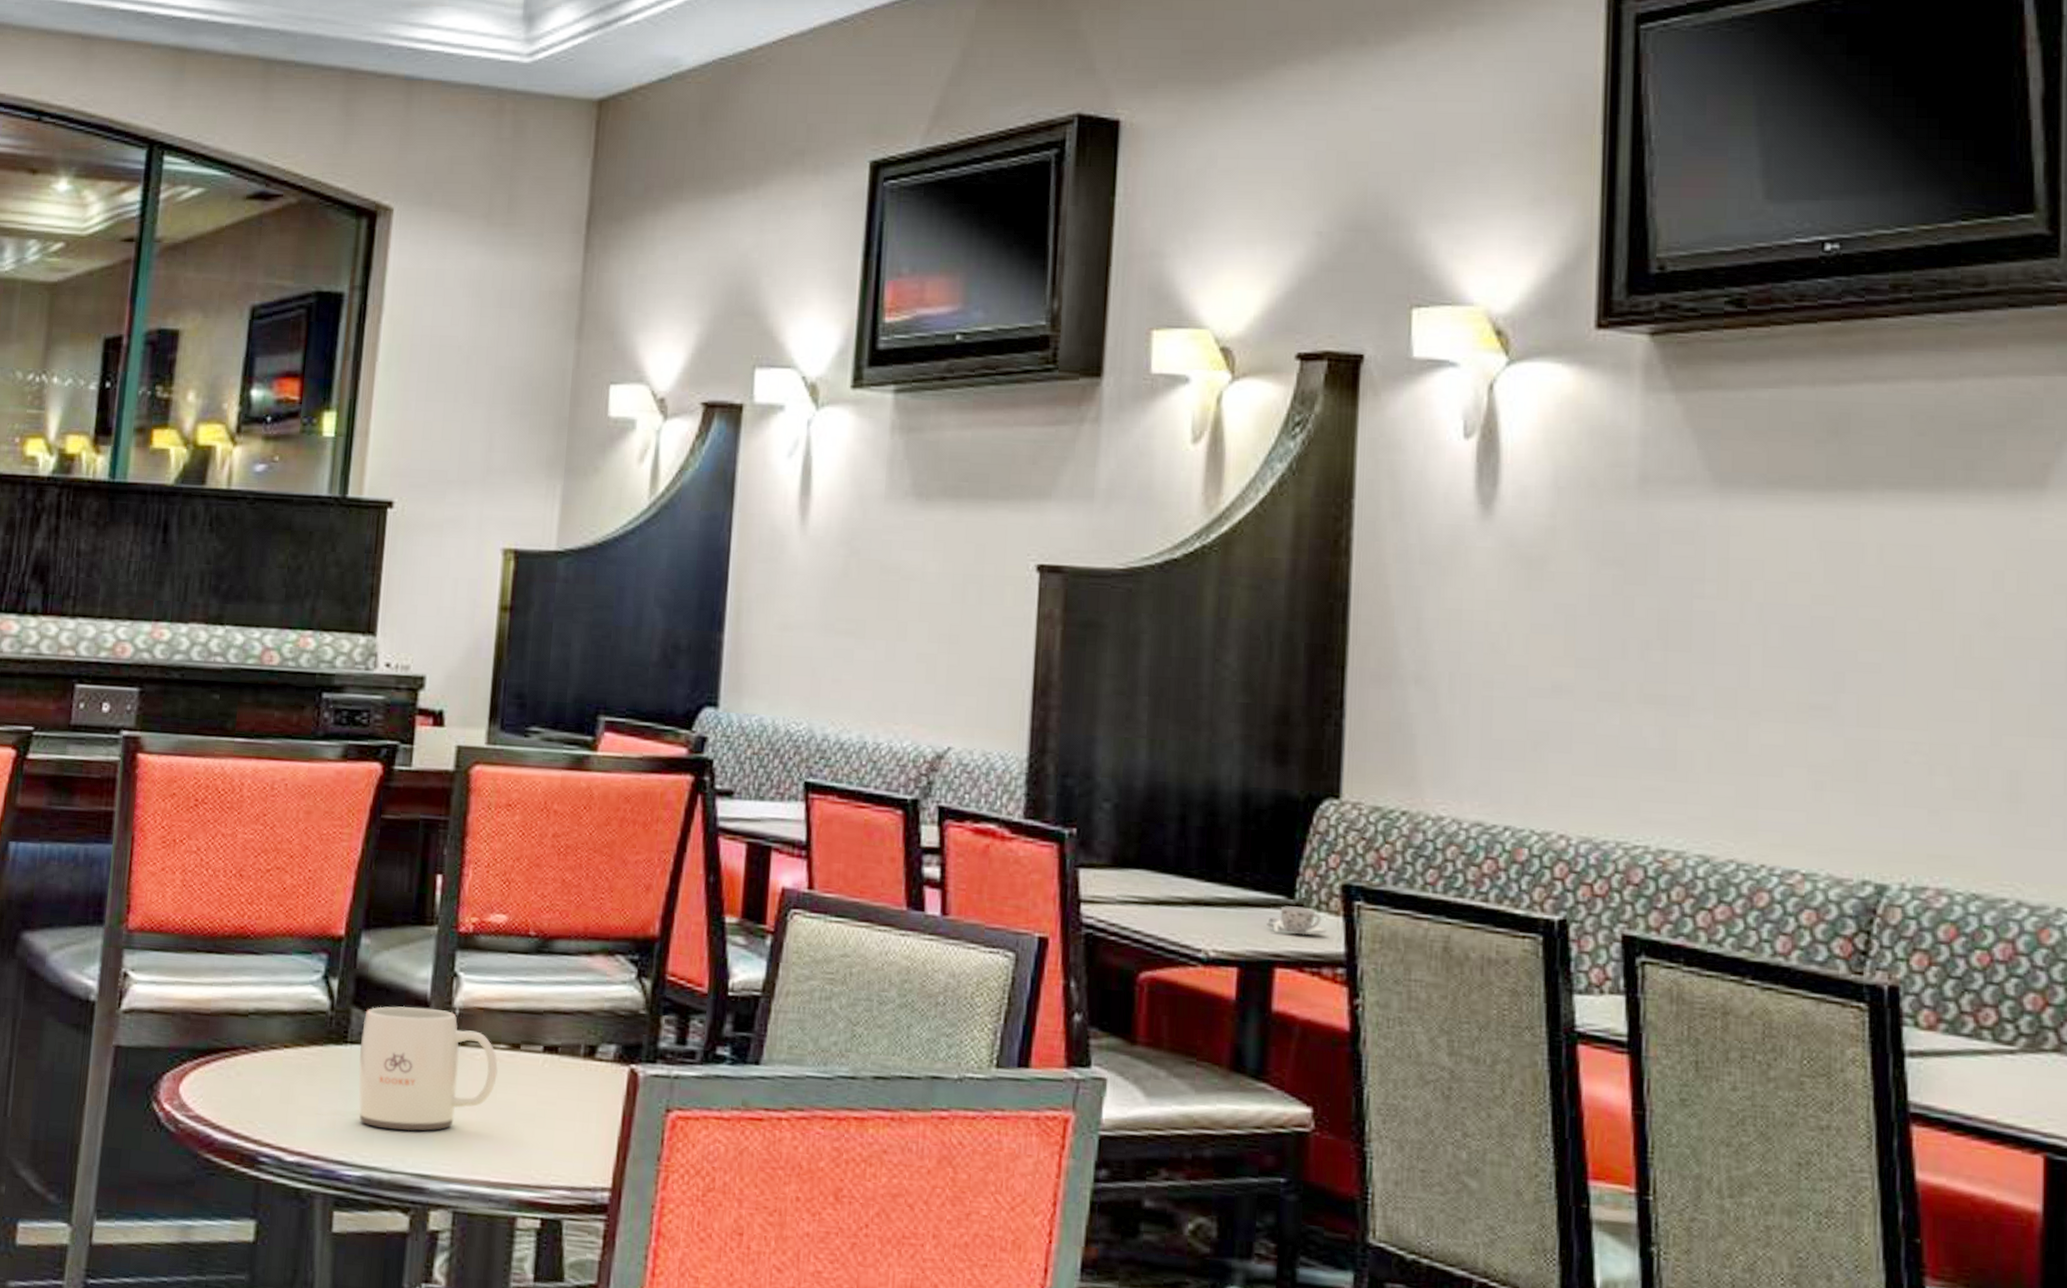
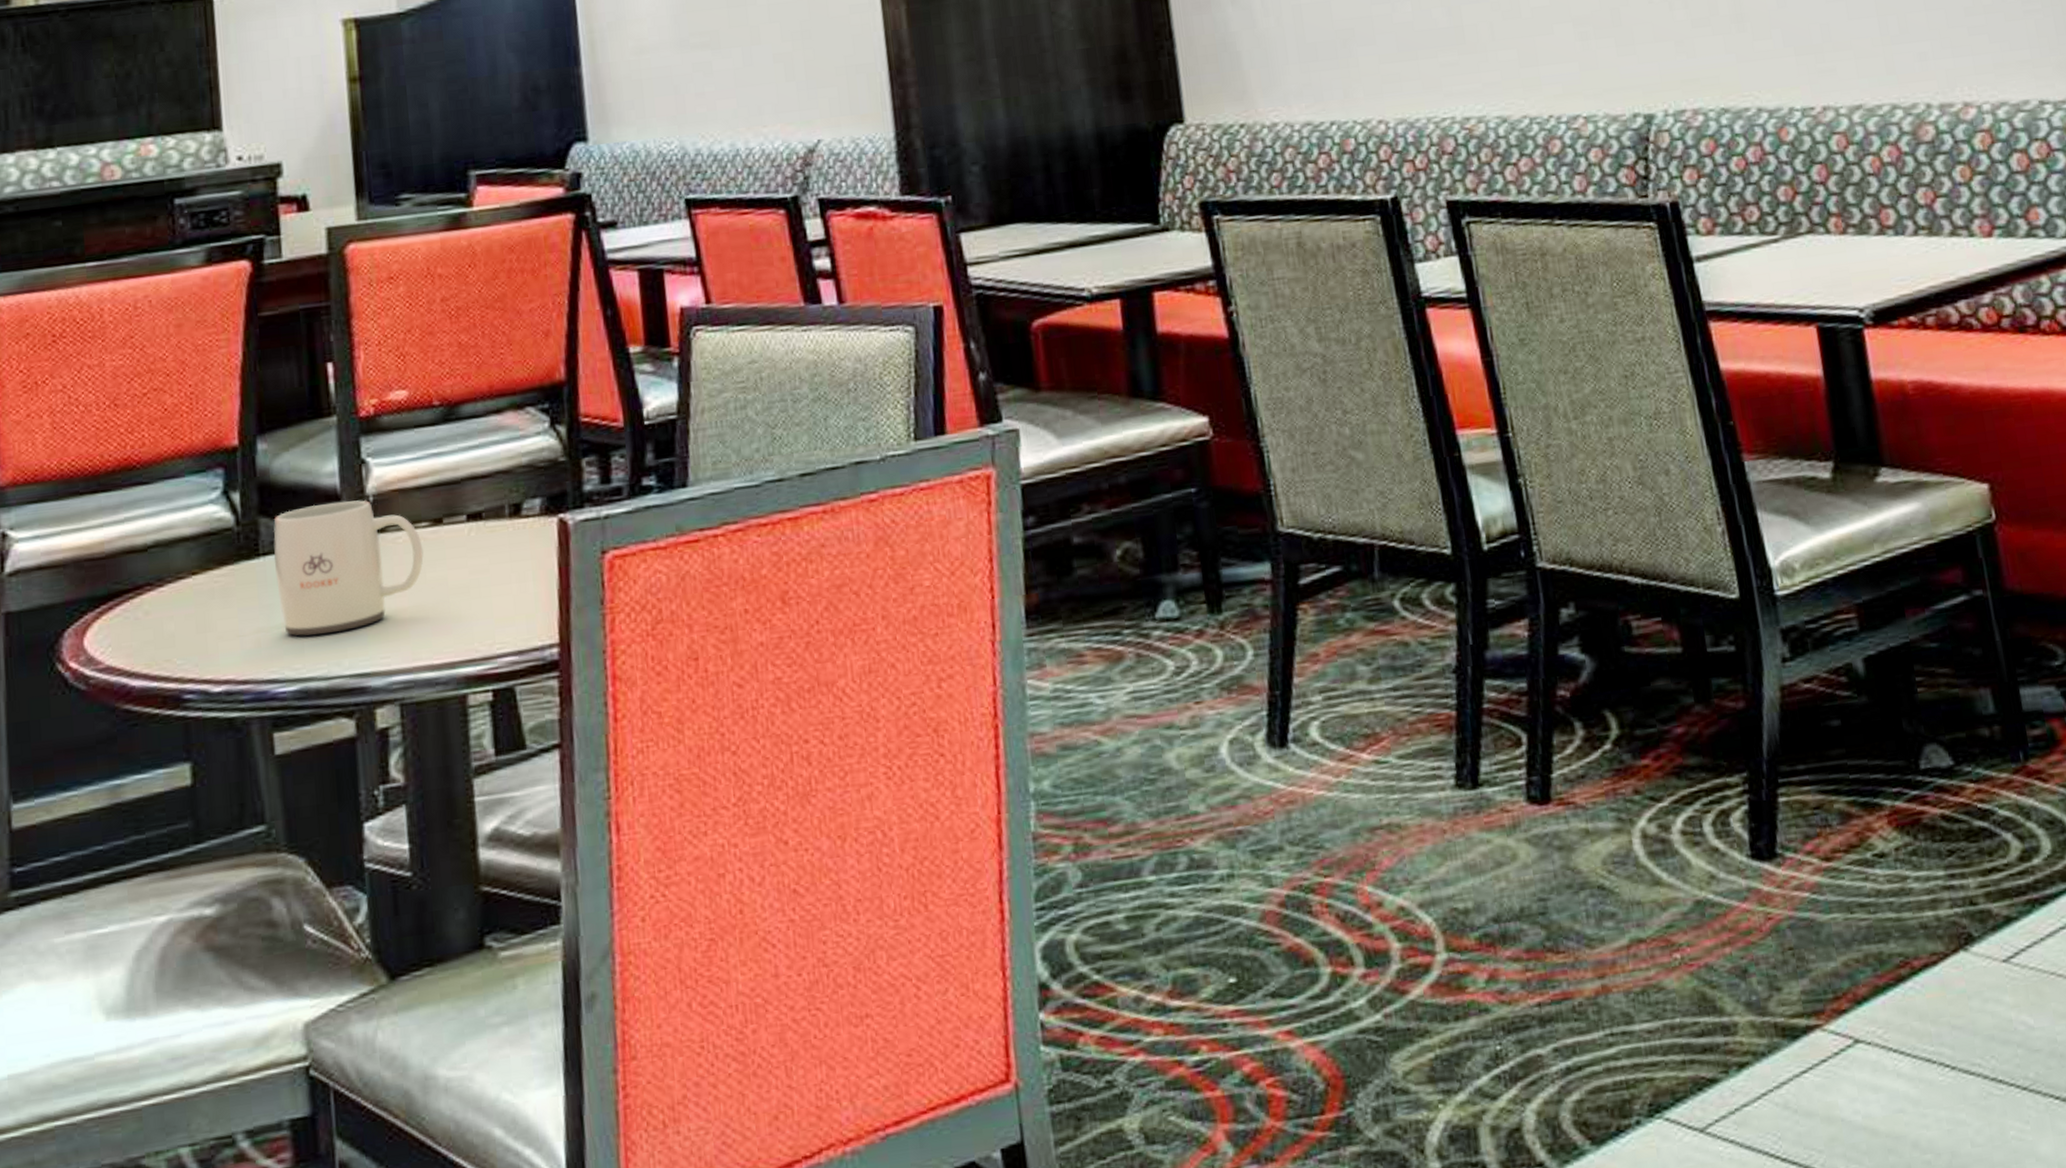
teacup: present [1265,906,1327,935] -> none [1138,230,1193,259]

